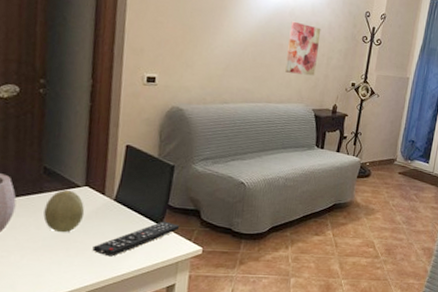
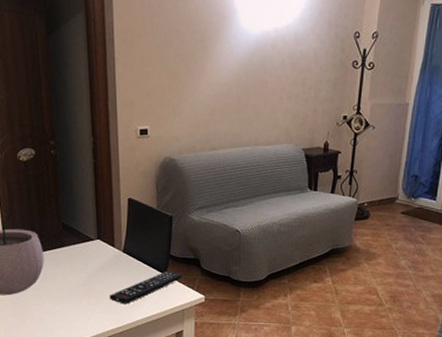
fruit: present [43,190,85,233] -> none [67,244,100,283]
wall art: present [285,21,321,76] -> none [271,54,307,112]

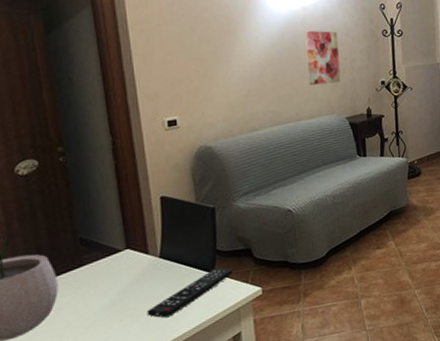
wall art: none [271,54,307,112] -> present [304,30,341,85]

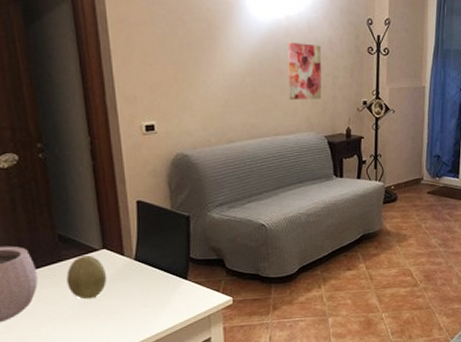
fruit: none [88,257,132,304] -> present [66,255,108,300]
remote control: present [147,268,234,318] -> none [121,275,206,318]

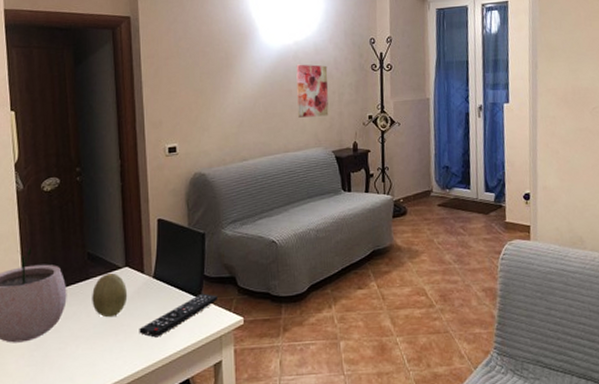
remote control: none [121,275,206,318] -> present [139,293,219,338]

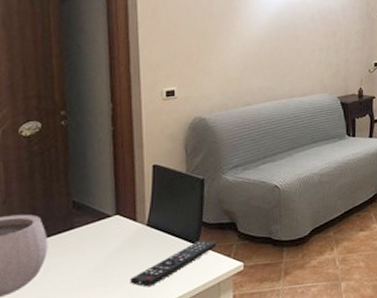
fruit: present [92,273,128,318] -> none [77,222,118,269]
wall art: present [296,64,329,118] -> none [303,10,335,63]

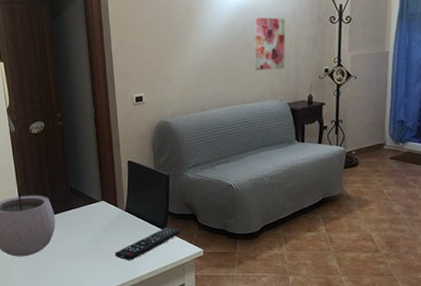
wall art: none [303,10,335,63] -> present [254,17,286,70]

